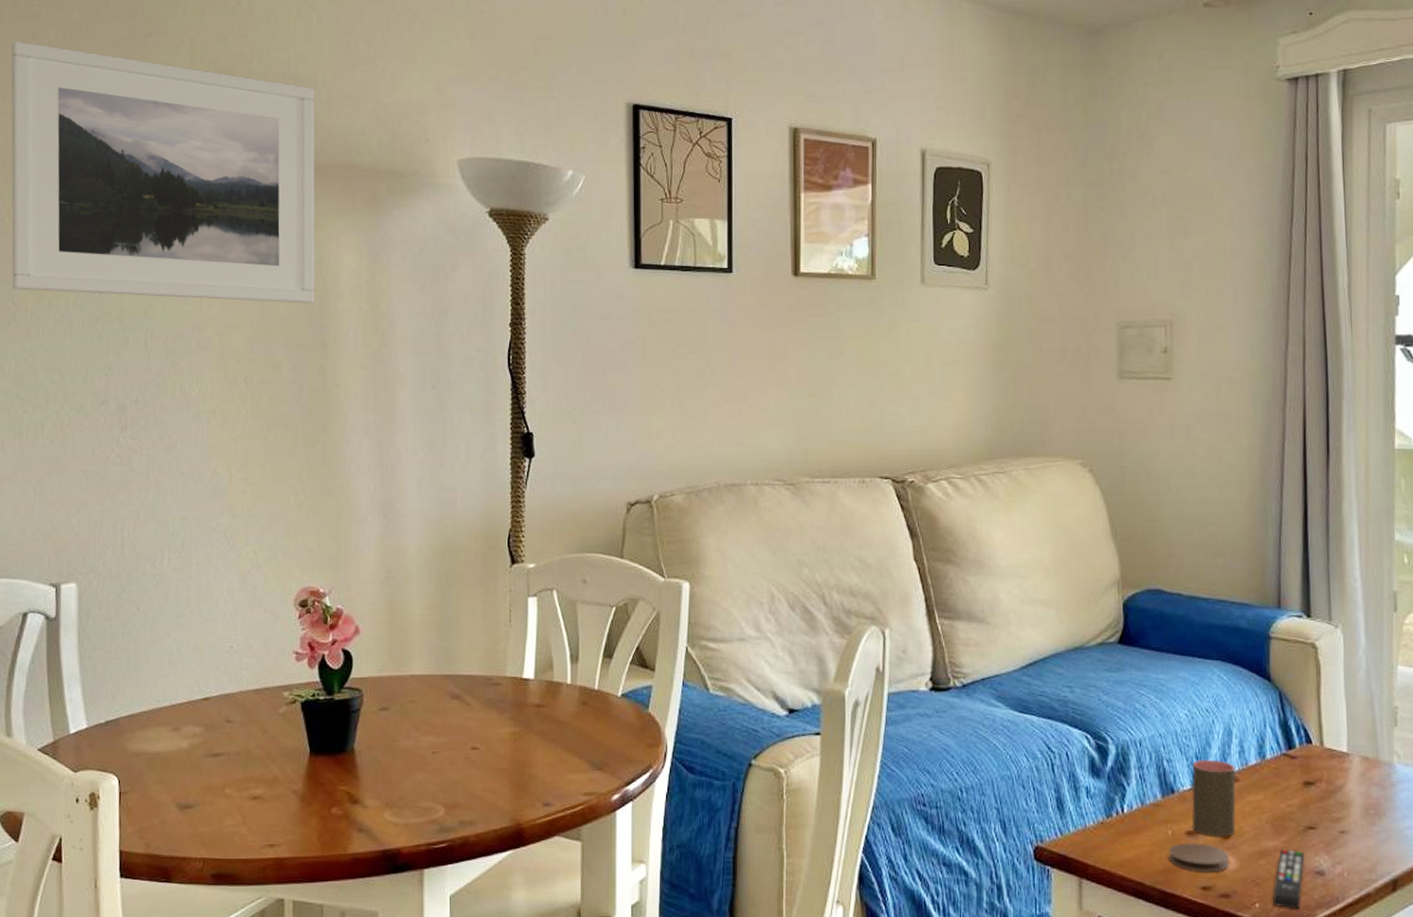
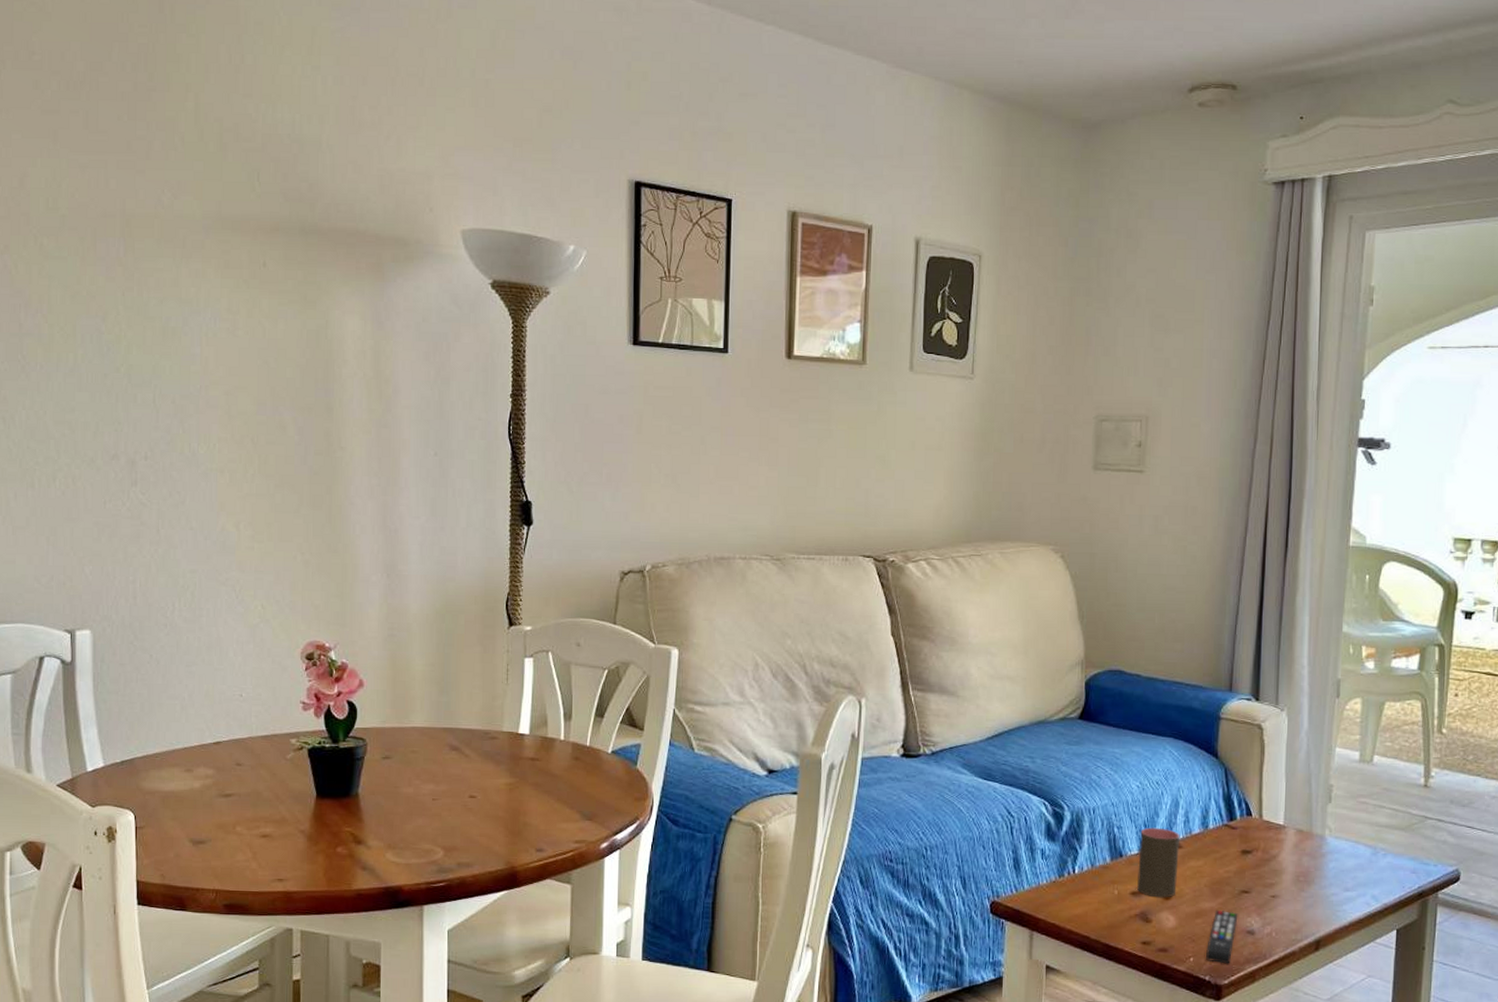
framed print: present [11,41,315,303] -> none [13,91,321,367]
coaster: present [1168,843,1230,873] -> none [1113,902,1170,929]

